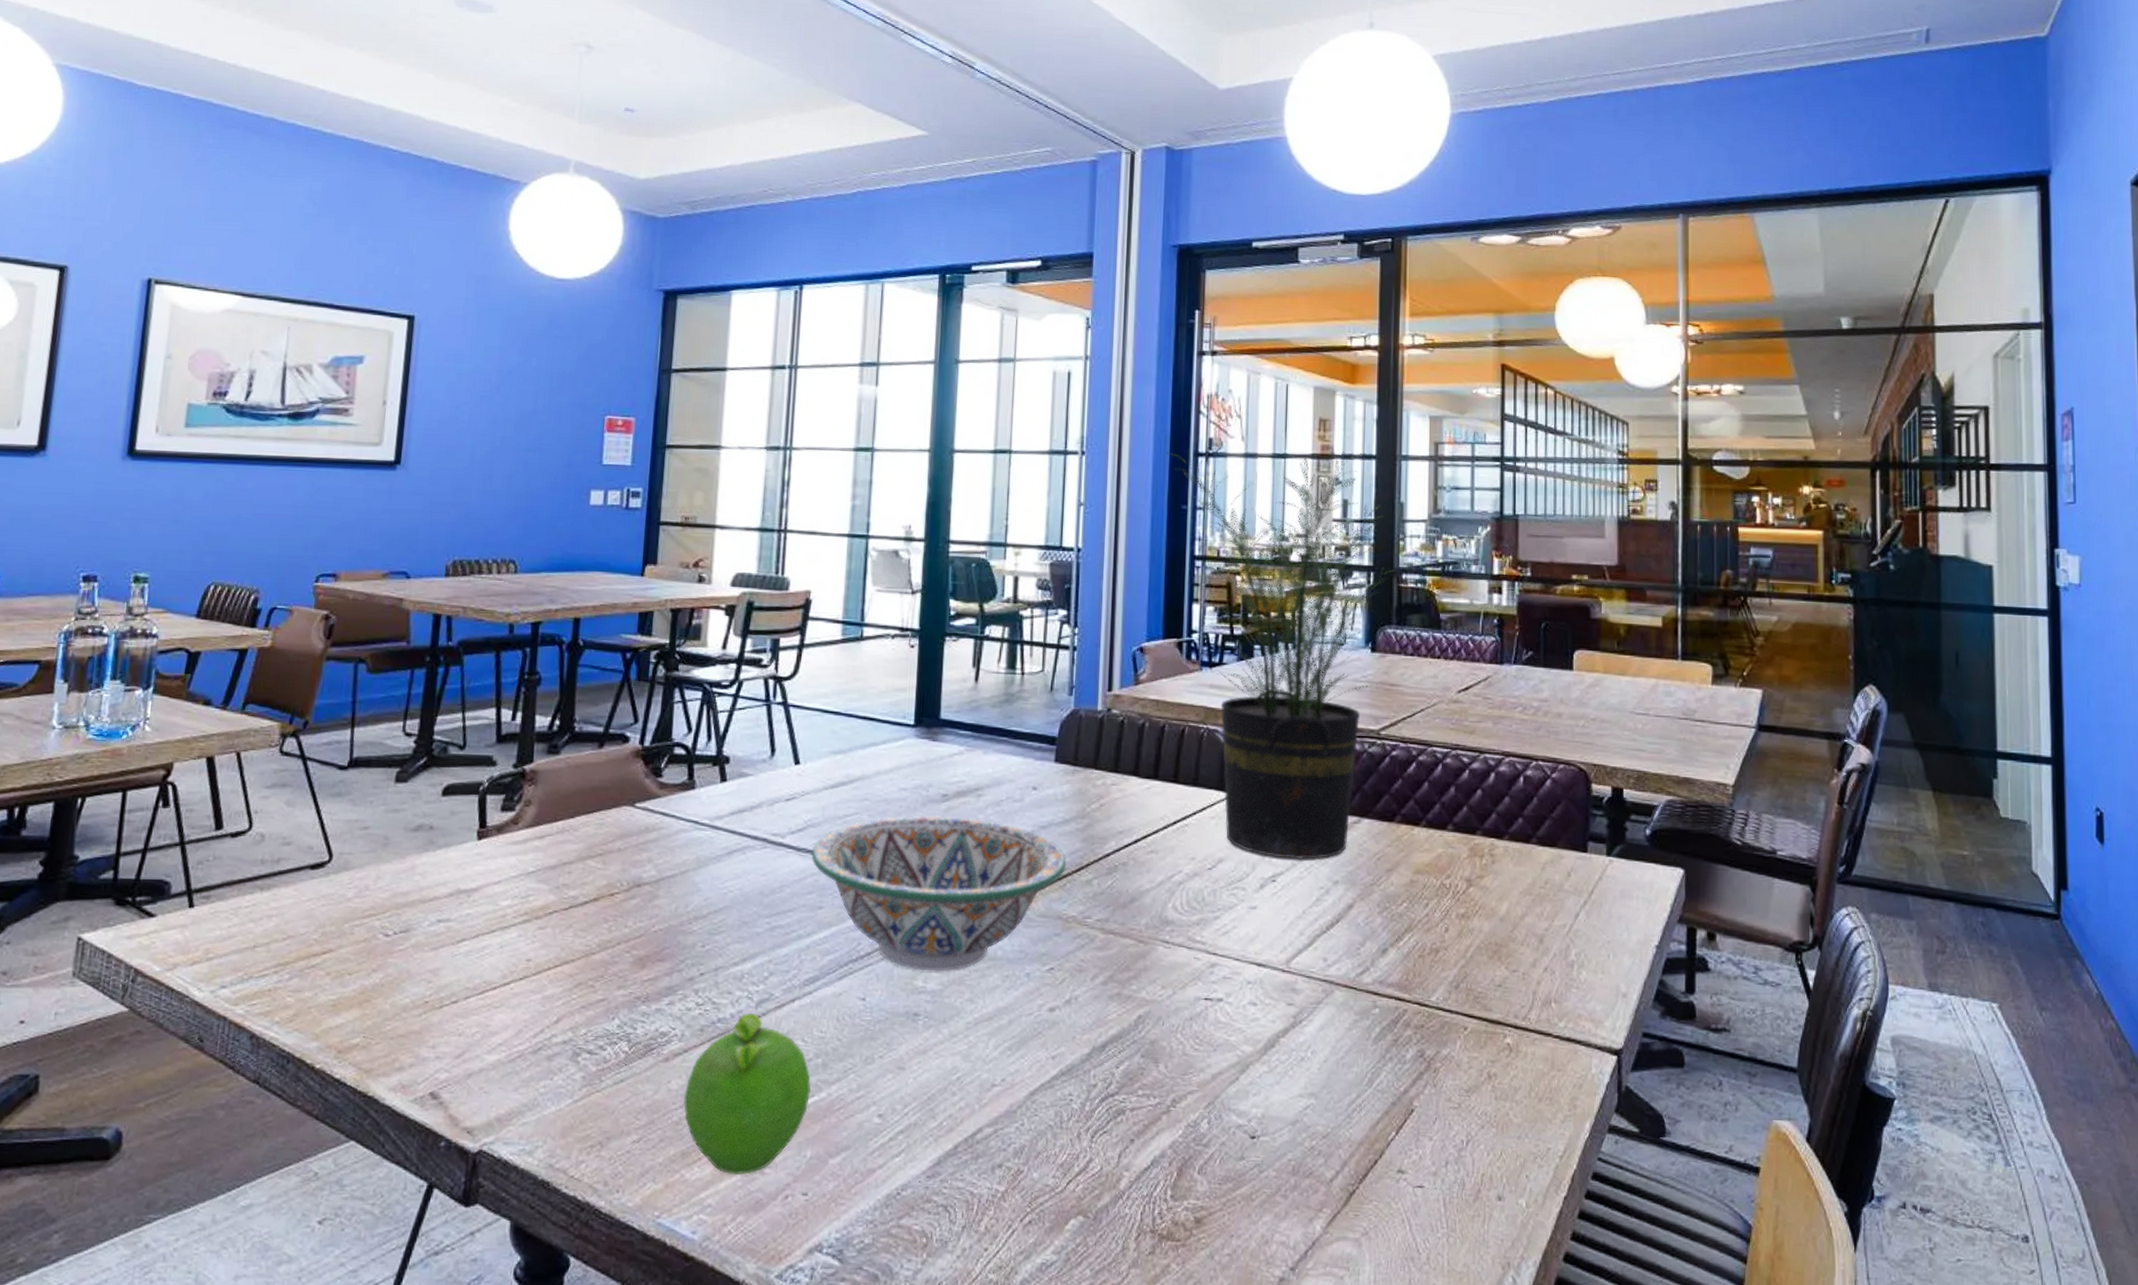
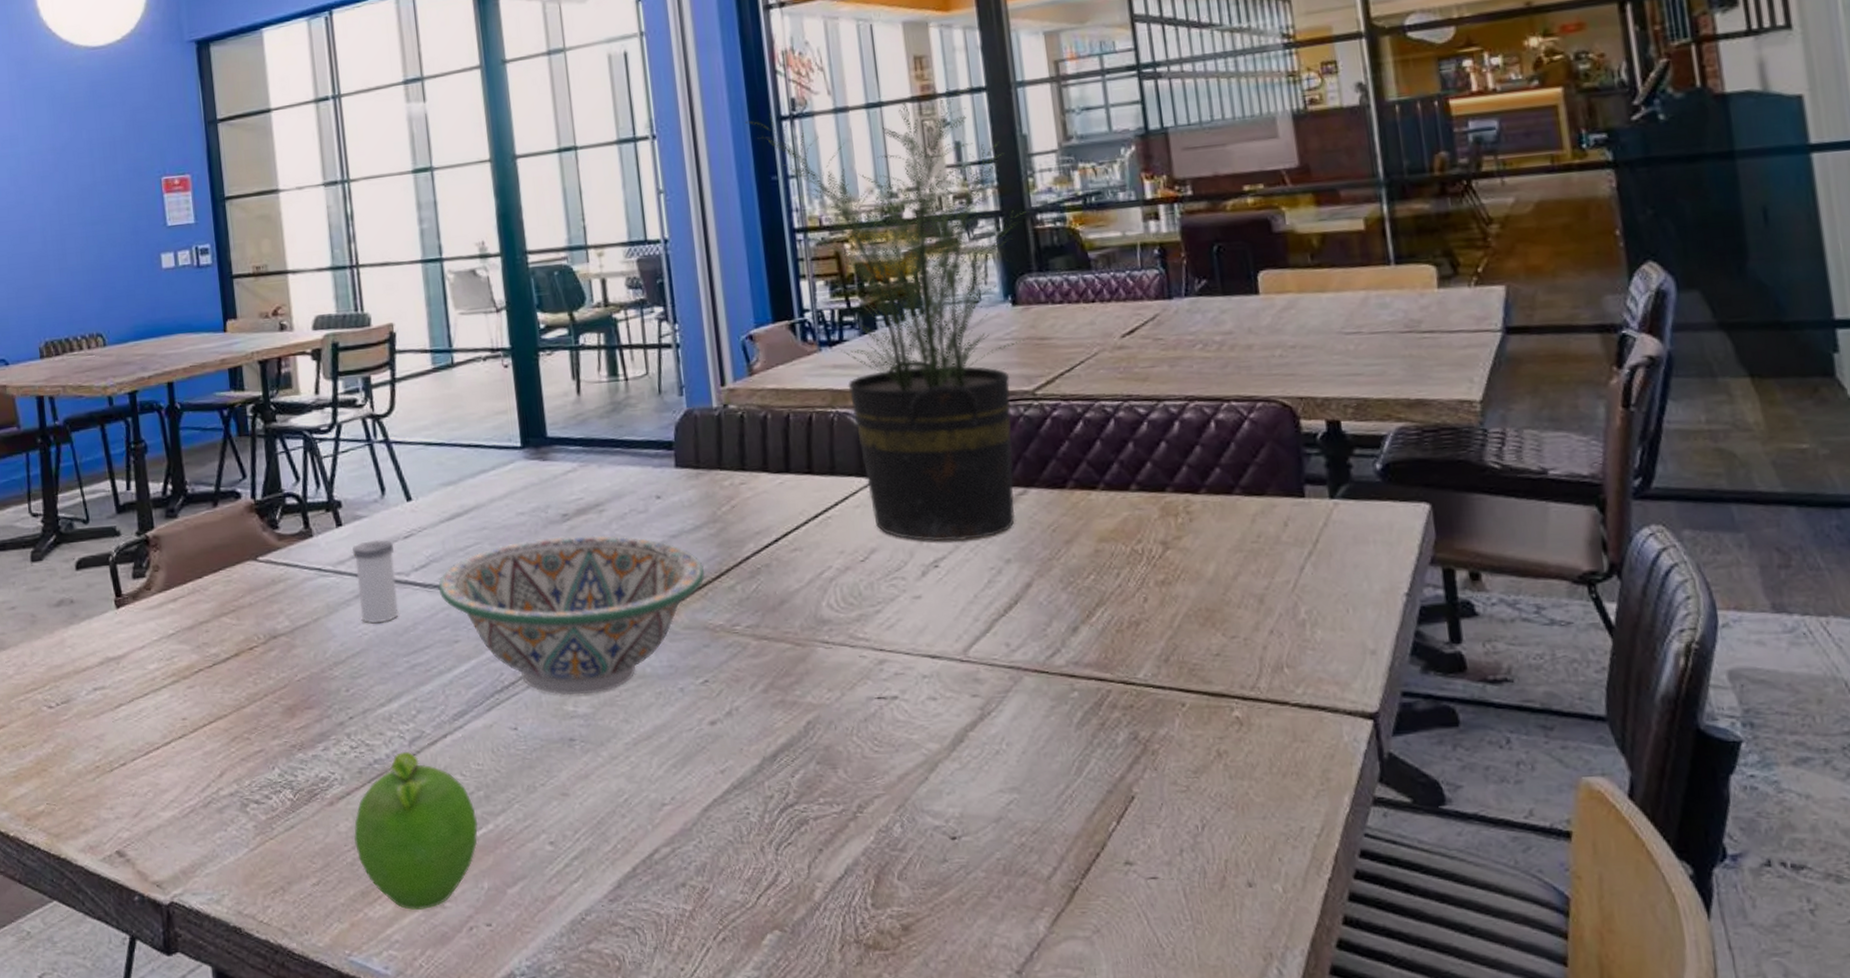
salt shaker: none [729,798,774,882] -> present [352,539,399,624]

